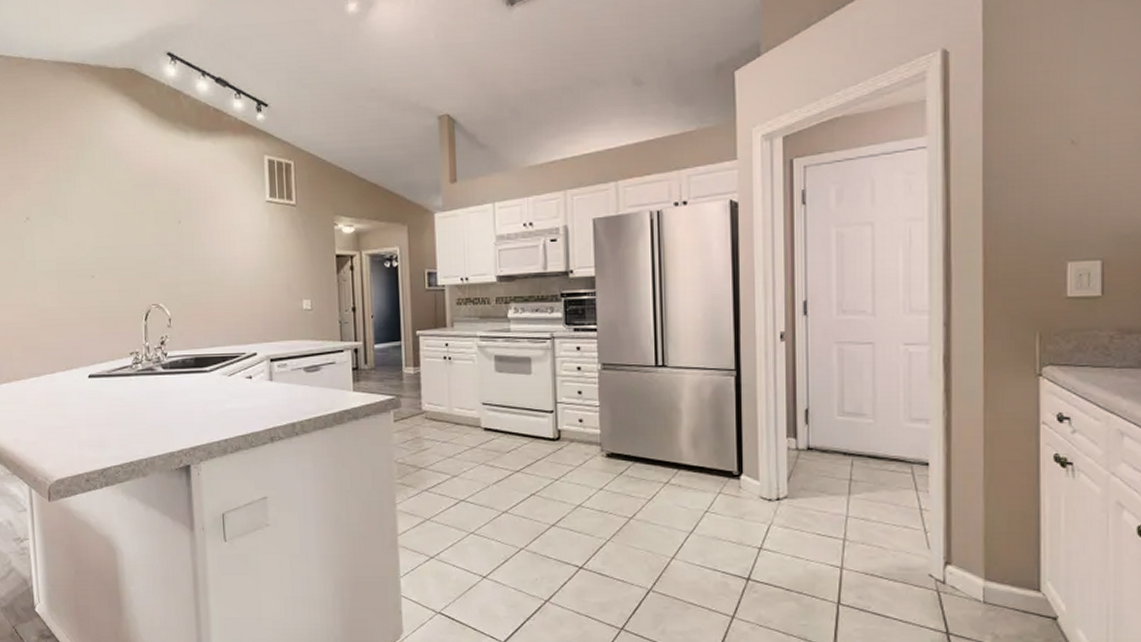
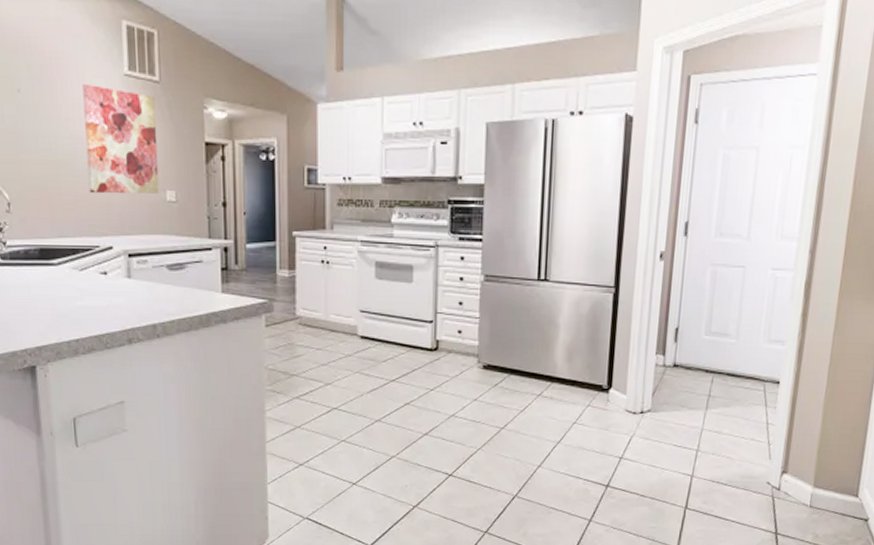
wall art: none [232,211,297,307] -> present [83,83,160,194]

